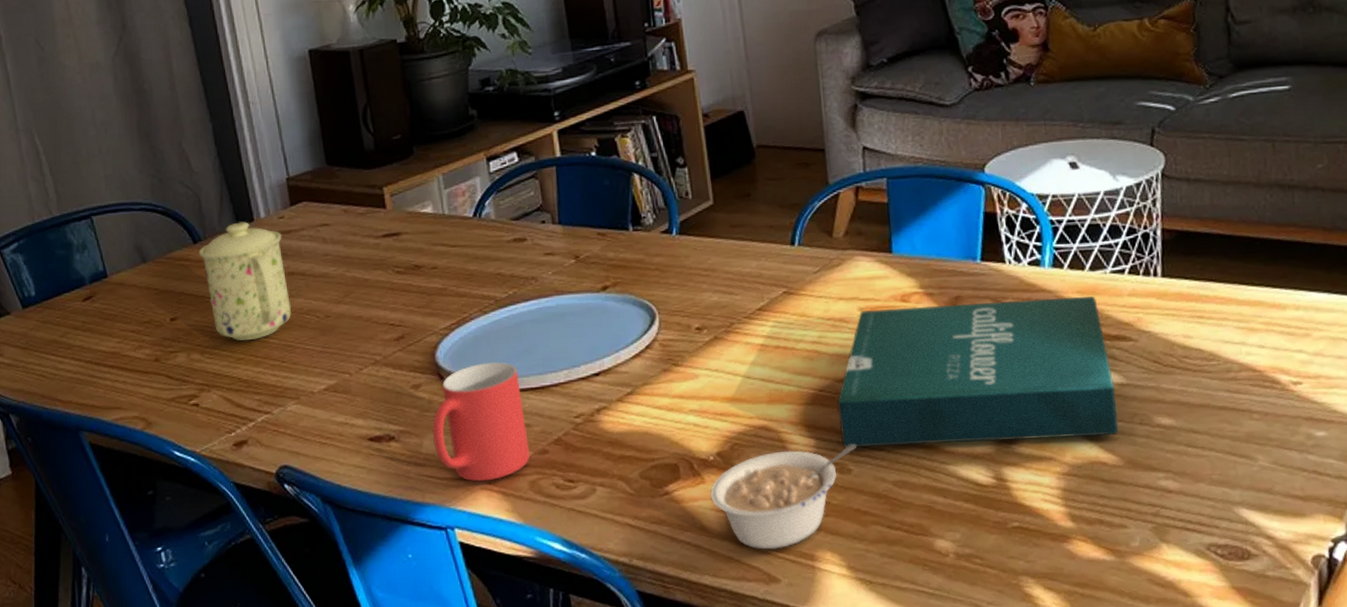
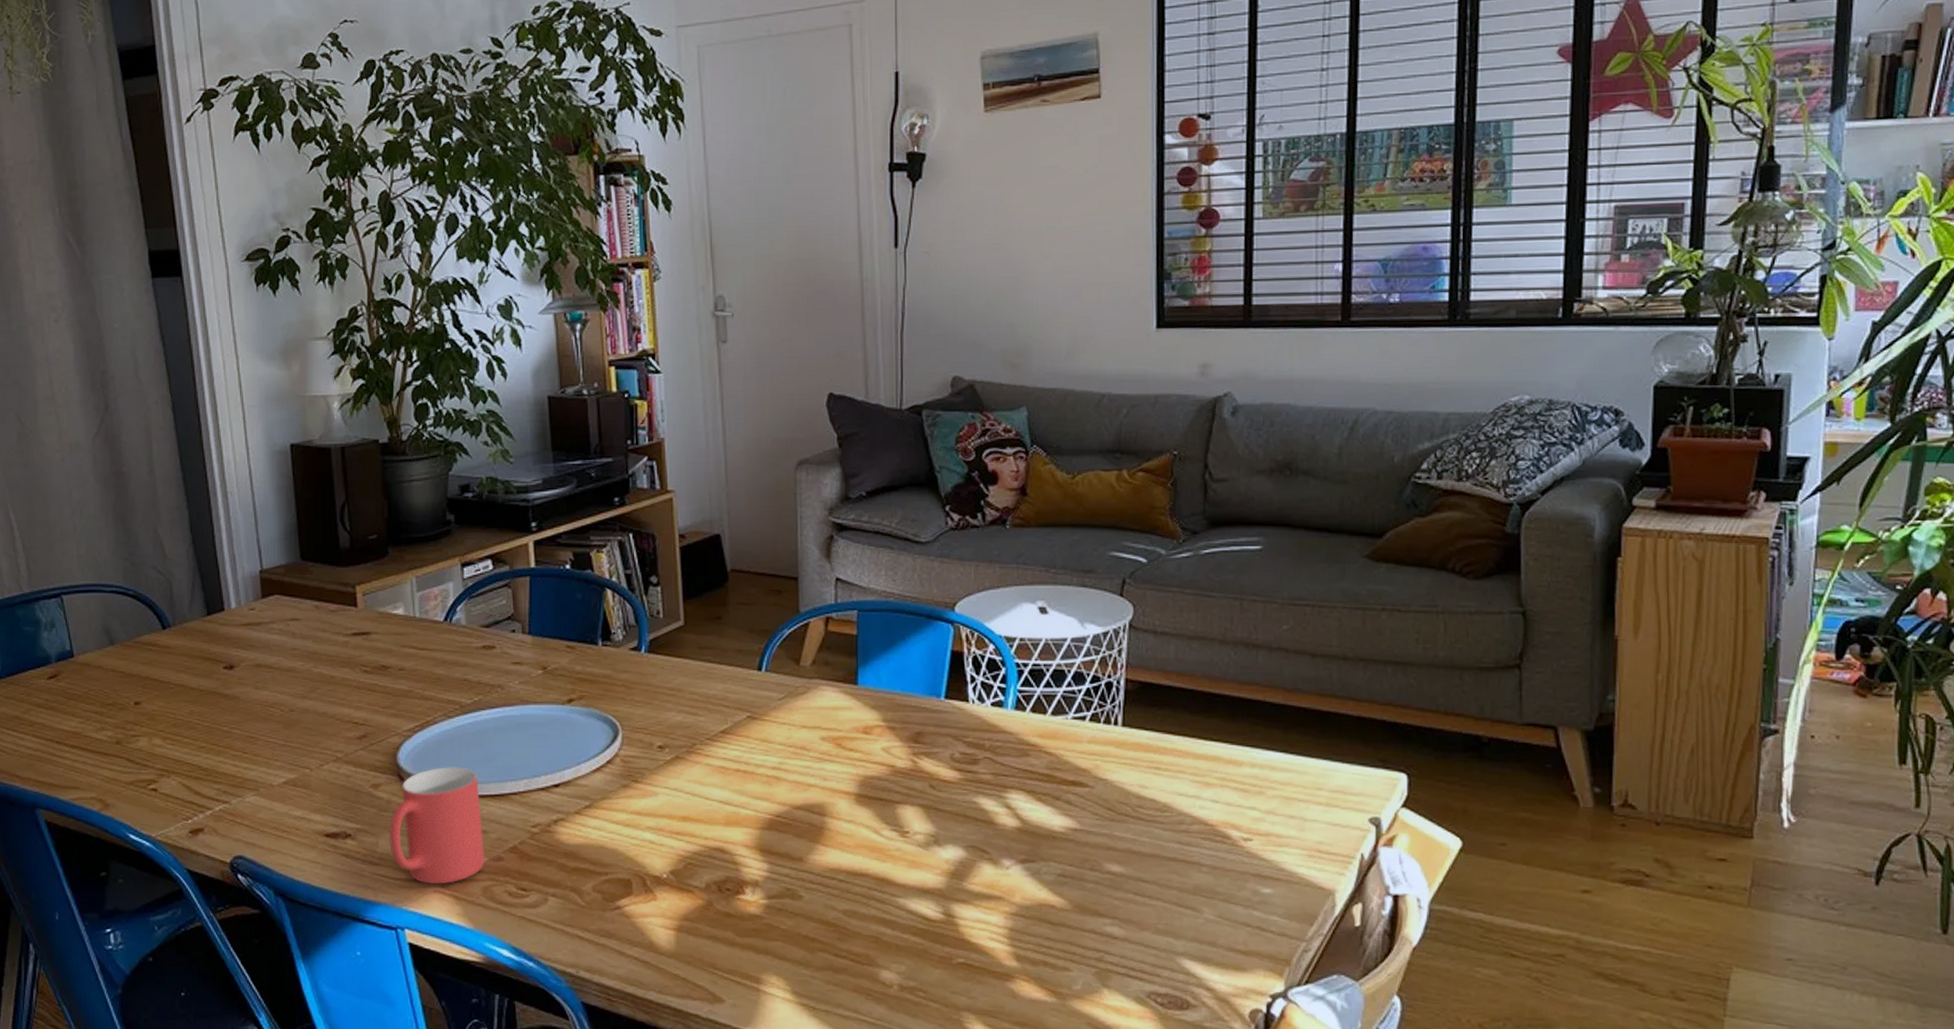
mug: present [198,222,292,341] -> none [167,611,257,730]
legume: present [709,443,856,550] -> none [660,870,809,970]
pizza box: present [837,296,1119,447] -> none [793,740,1069,879]

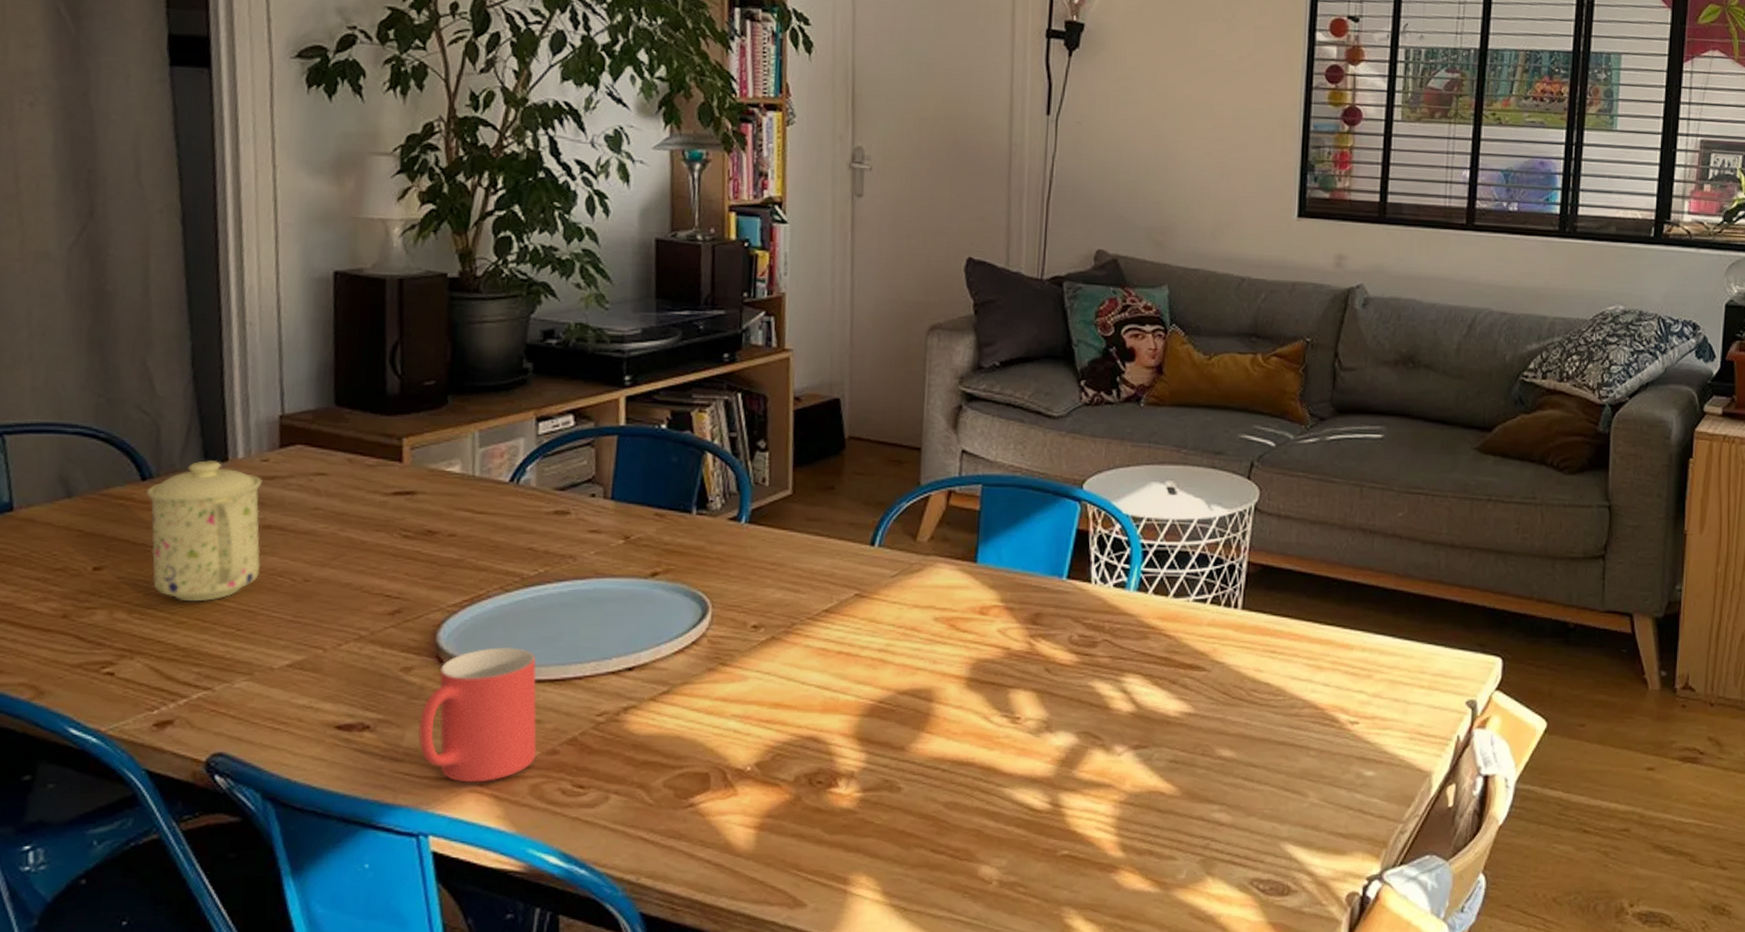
mug: none [167,611,257,730] -> present [146,460,262,602]

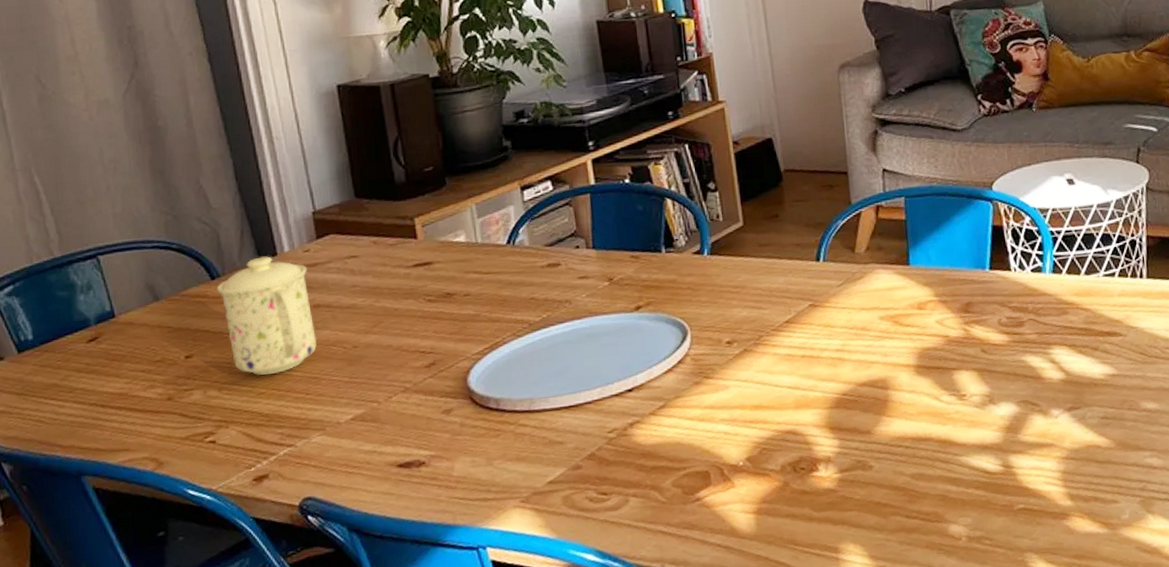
mug: present [417,647,537,783] -> none [464,383,564,501]

